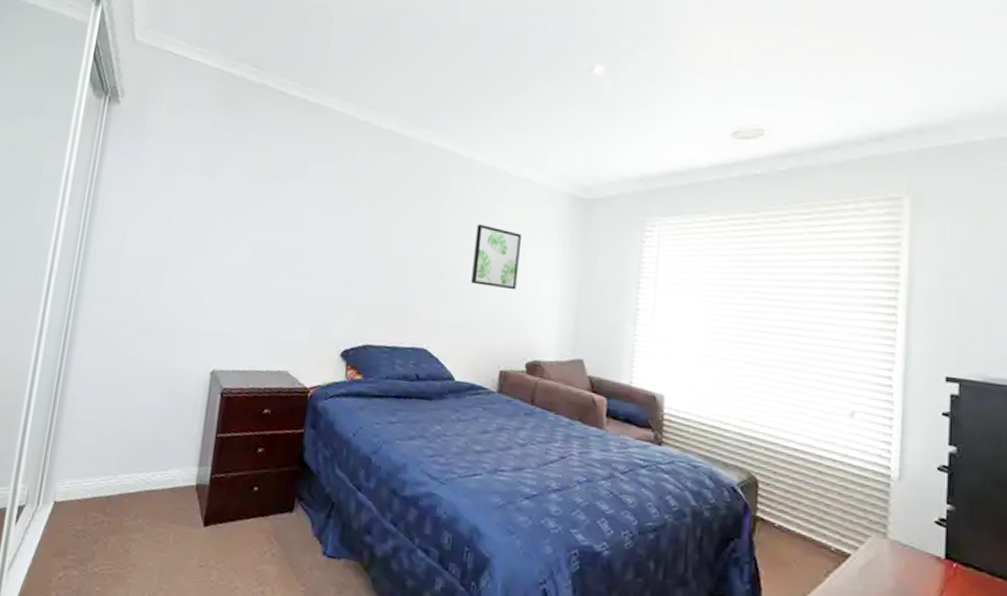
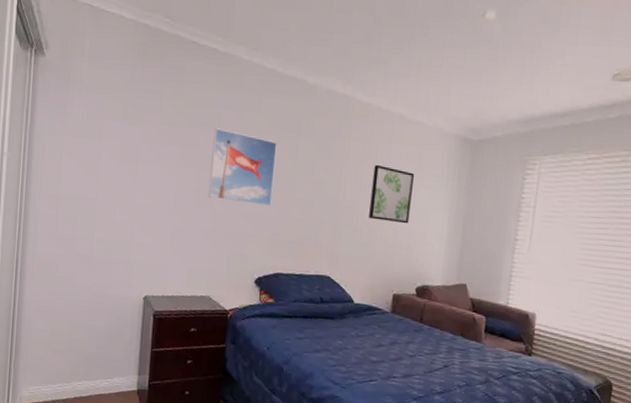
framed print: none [290,182,370,268] -> present [208,128,278,206]

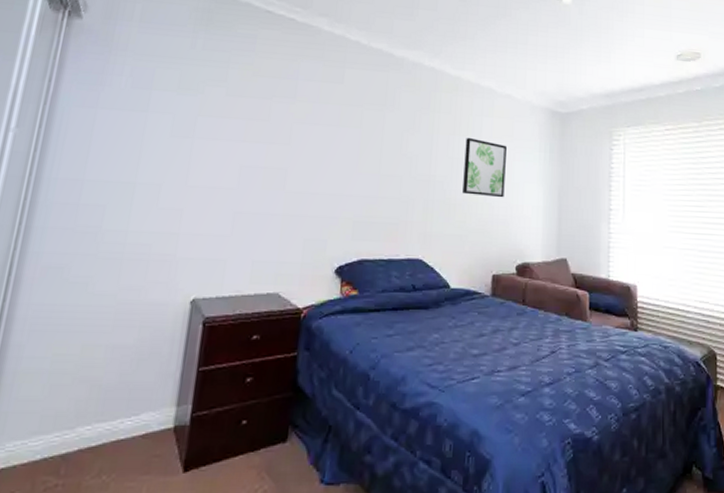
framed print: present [208,128,278,206] -> none [279,100,362,184]

